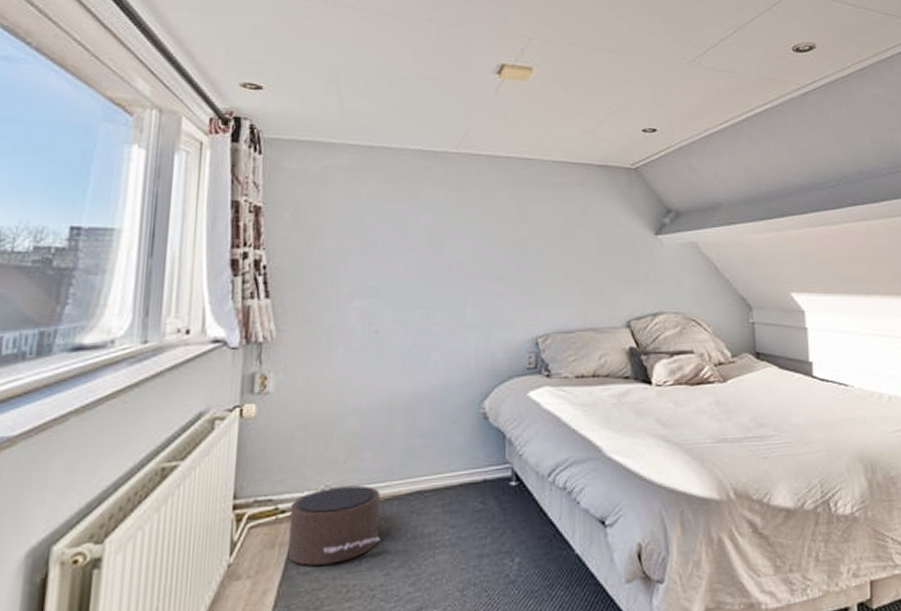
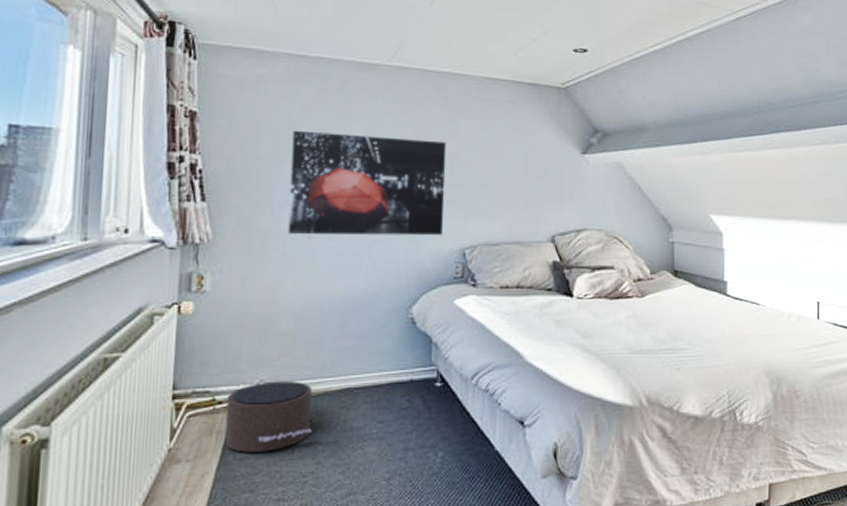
wall art: none [354,221,516,330] -> present [288,130,447,236]

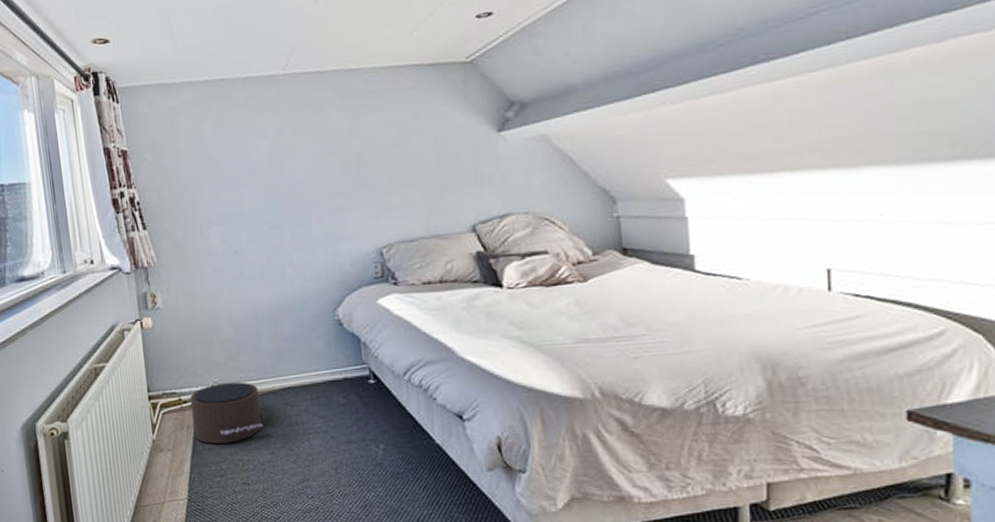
wall art: present [288,130,447,236] -> none [207,142,357,252]

